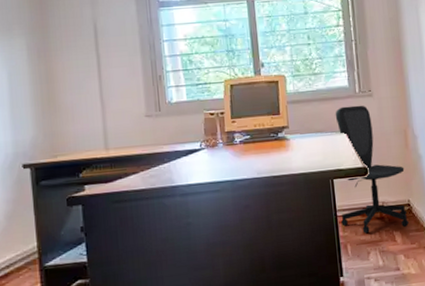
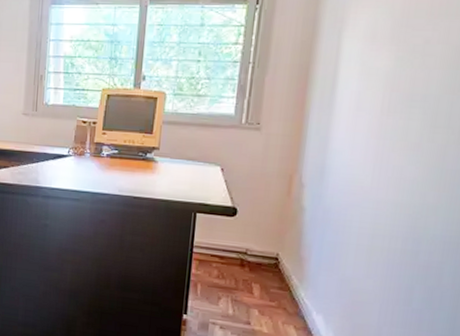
office chair: present [335,105,409,234] -> none [196,136,281,282]

